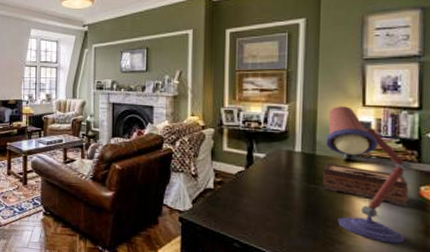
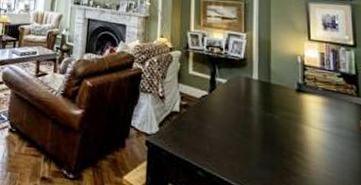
tissue box: present [323,162,409,207] -> none [278,91,352,140]
desk lamp: present [326,106,414,244] -> none [279,38,354,178]

